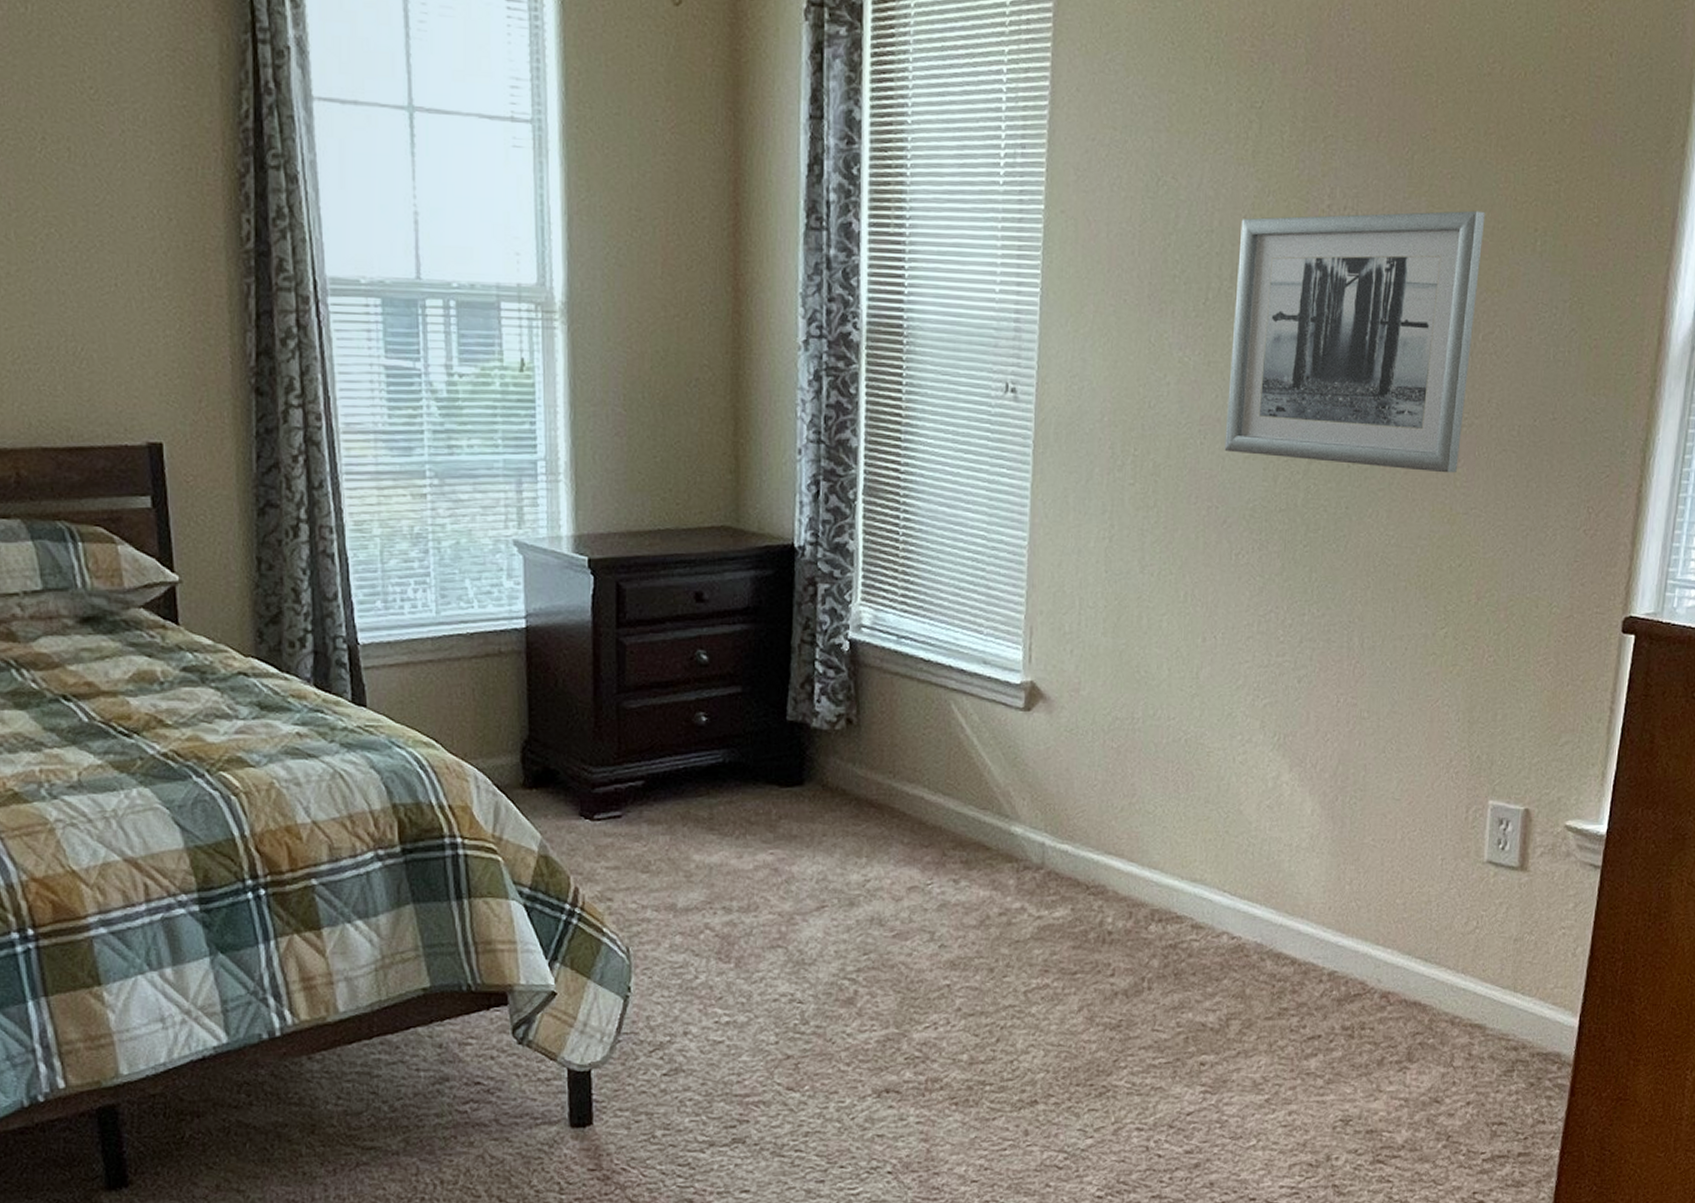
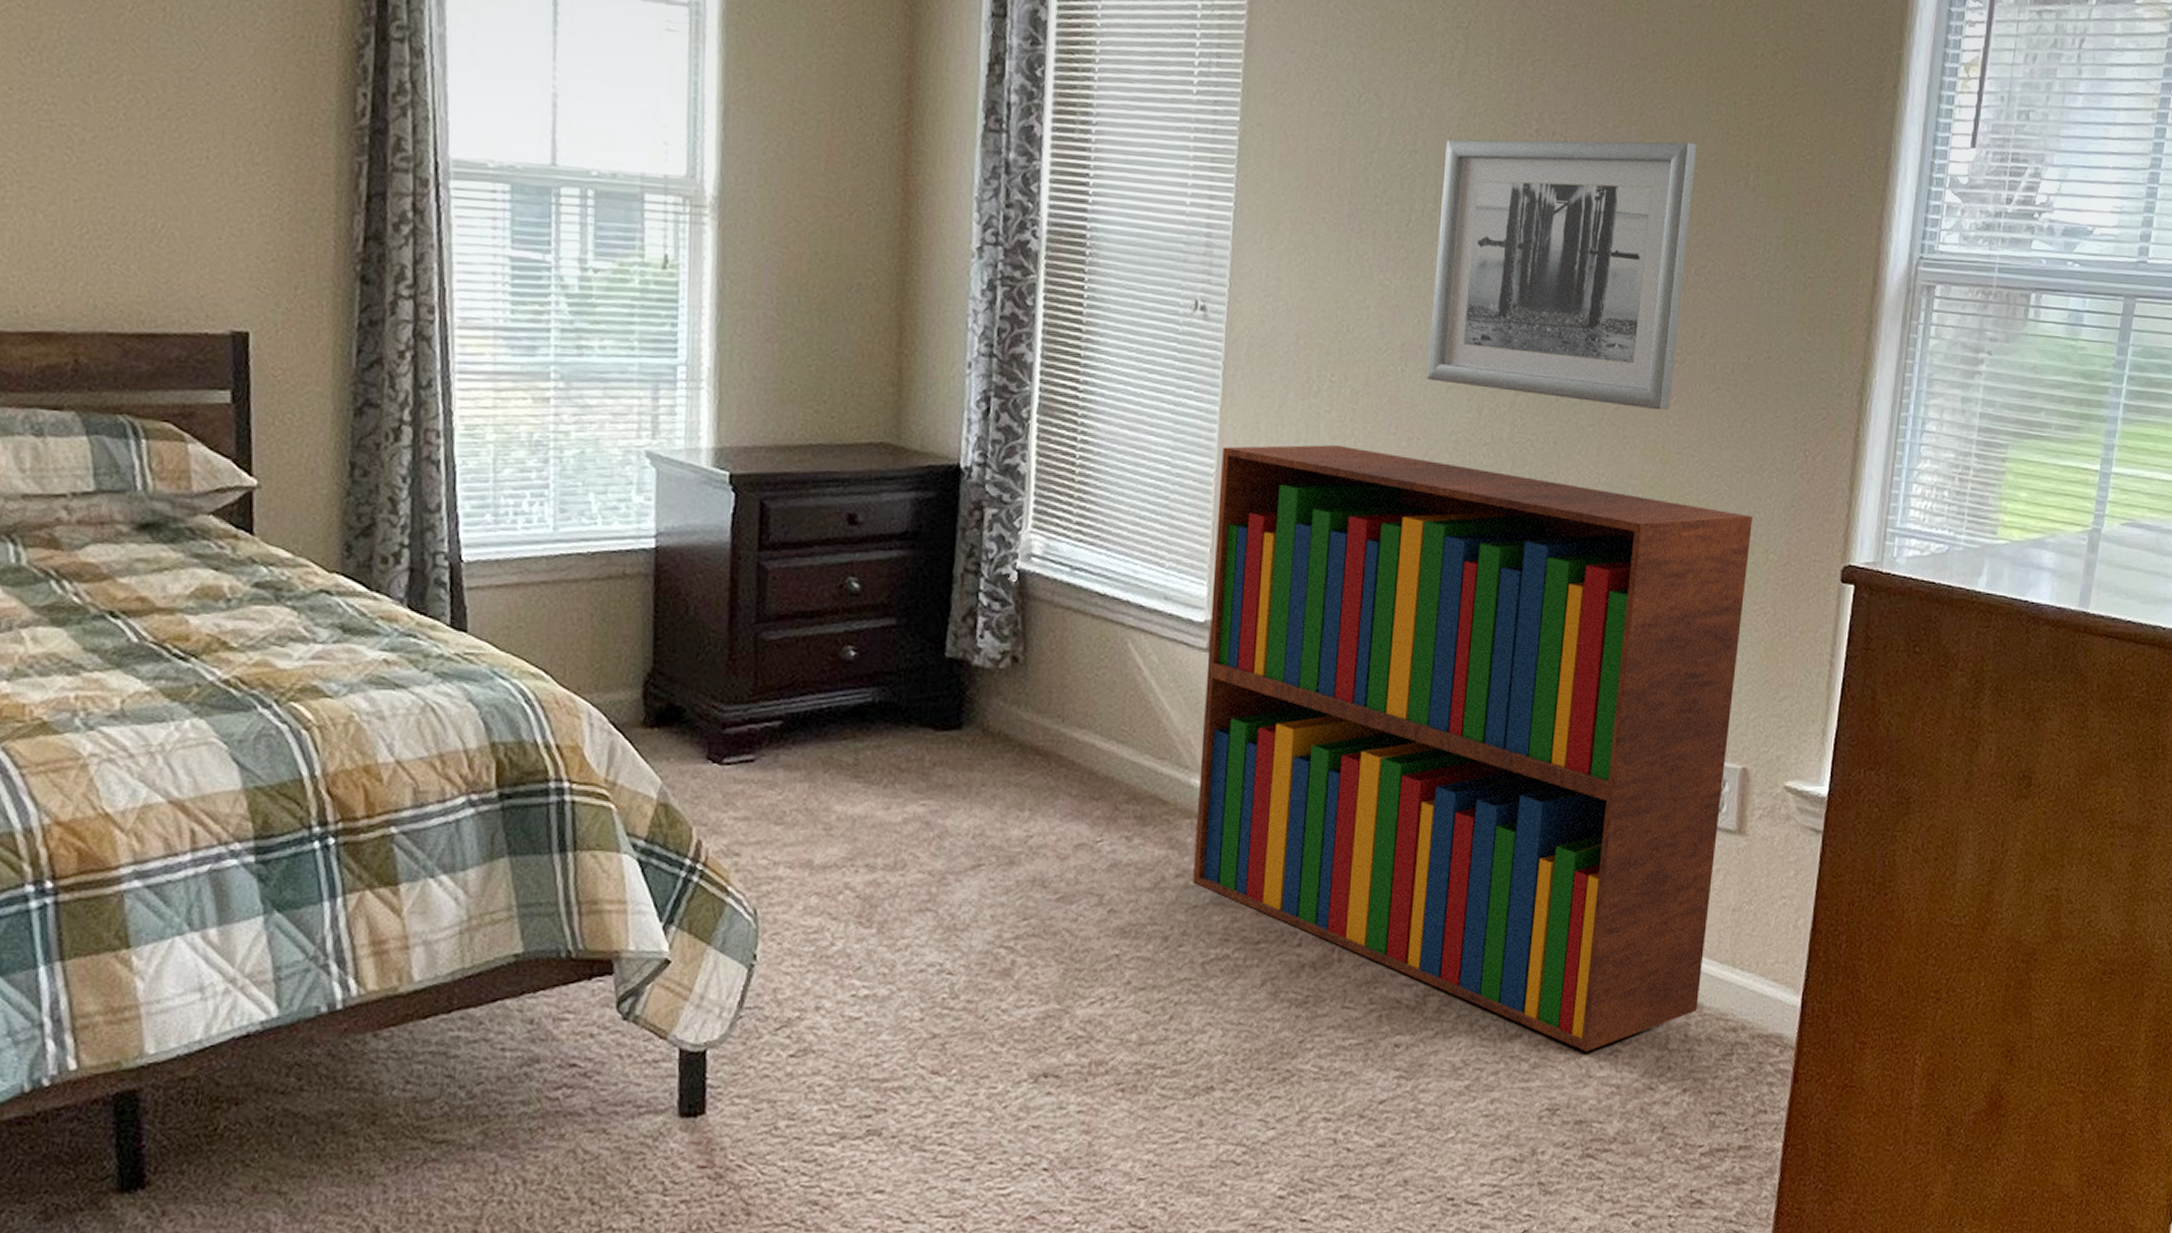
bookshelf: none [1015,515,1537,1069] -> present [1193,444,1753,1052]

